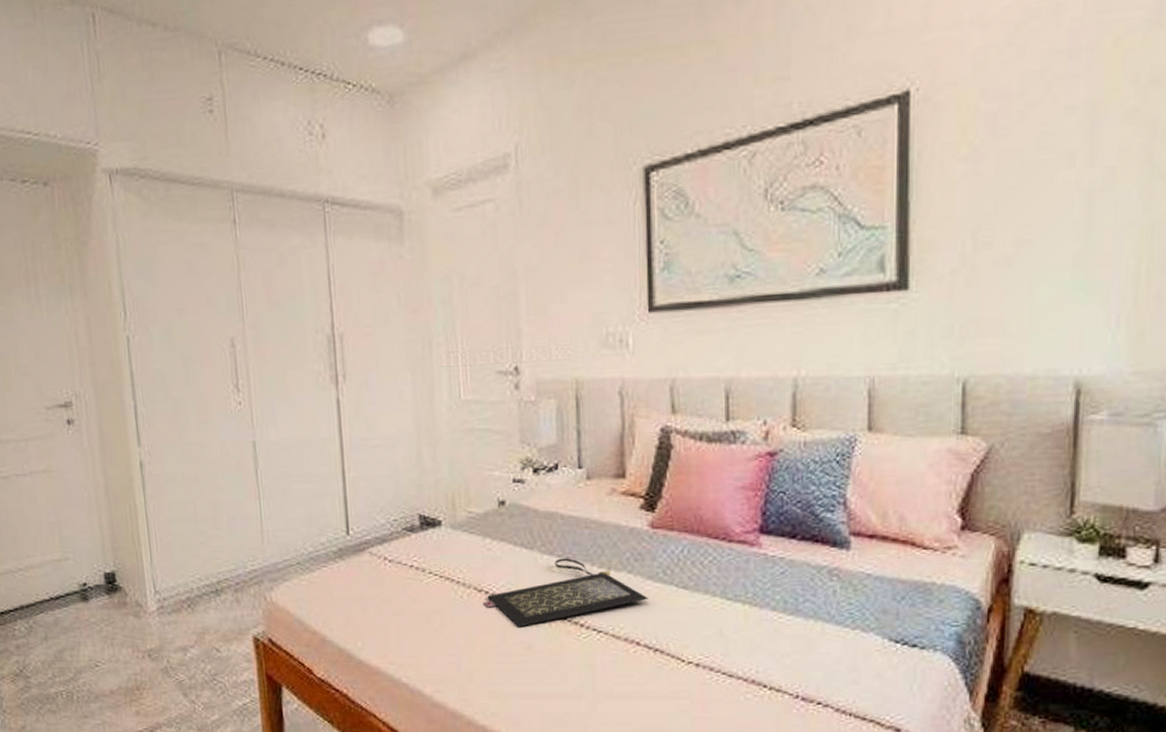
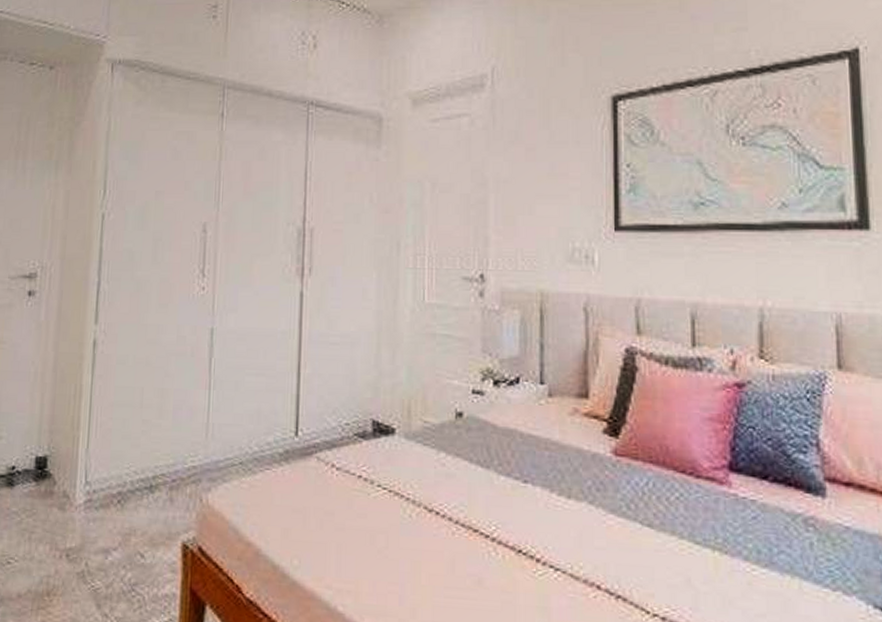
clutch bag: present [484,558,648,628] -> none [433,481,610,557]

